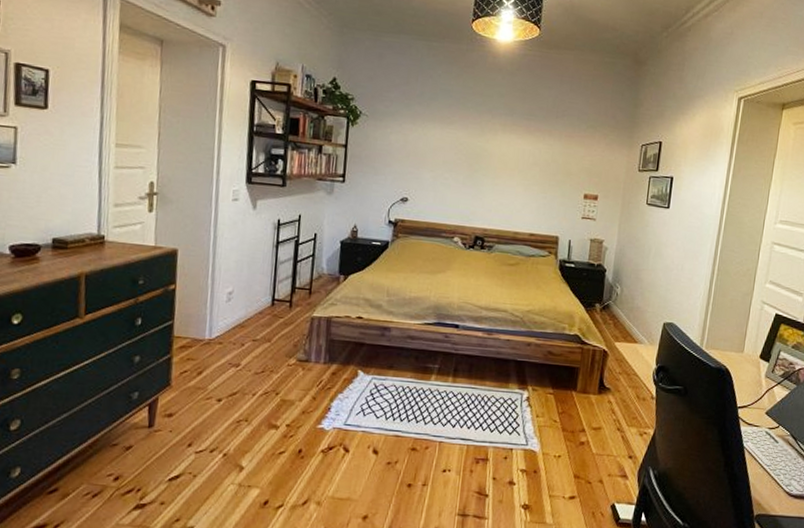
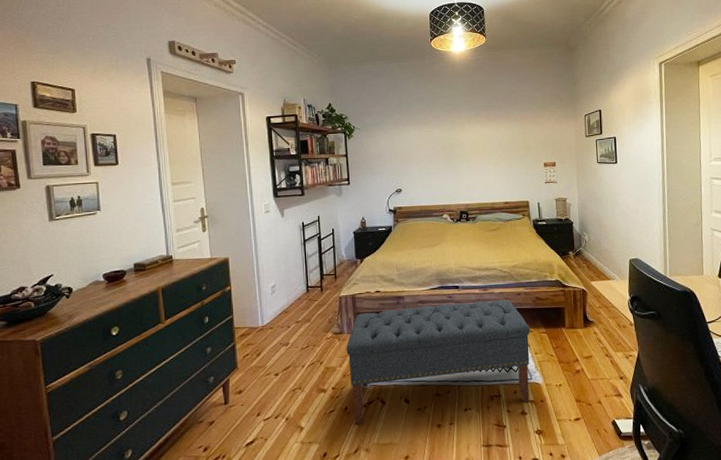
bench: none [308,340,536,473] -> present [346,300,531,425]

